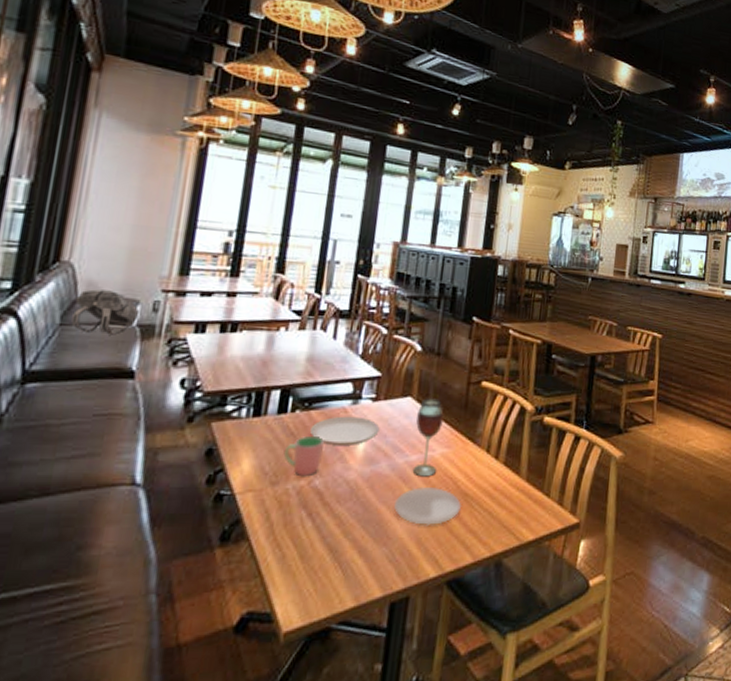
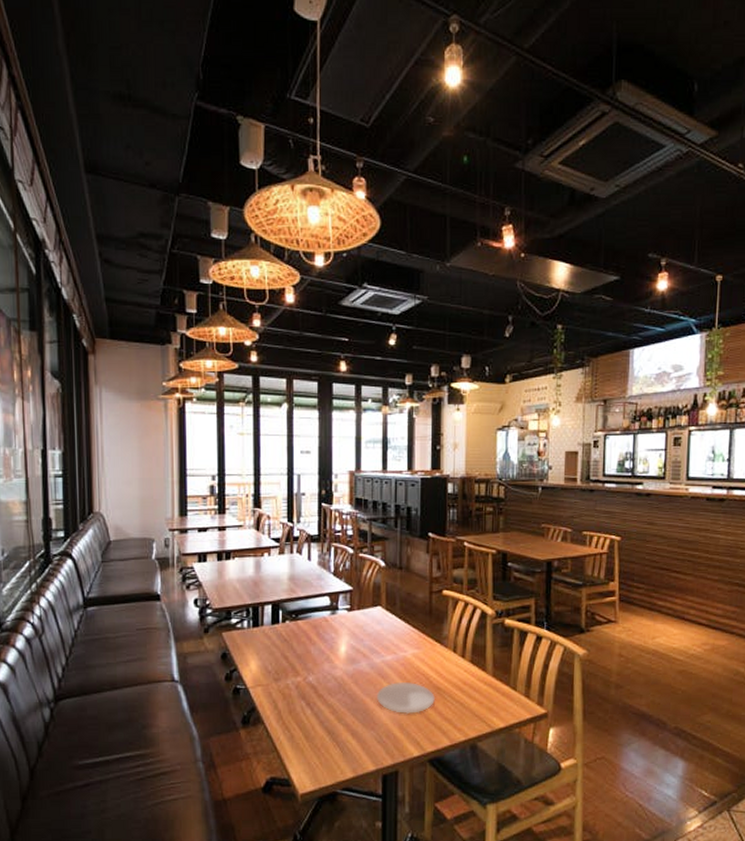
backpack: present [71,289,140,335] -> none [109,533,156,568]
cup: present [283,435,324,476] -> none [281,641,312,673]
plate: present [310,416,380,445] -> none [300,624,357,648]
wineglass: present [413,398,444,477] -> none [388,607,411,674]

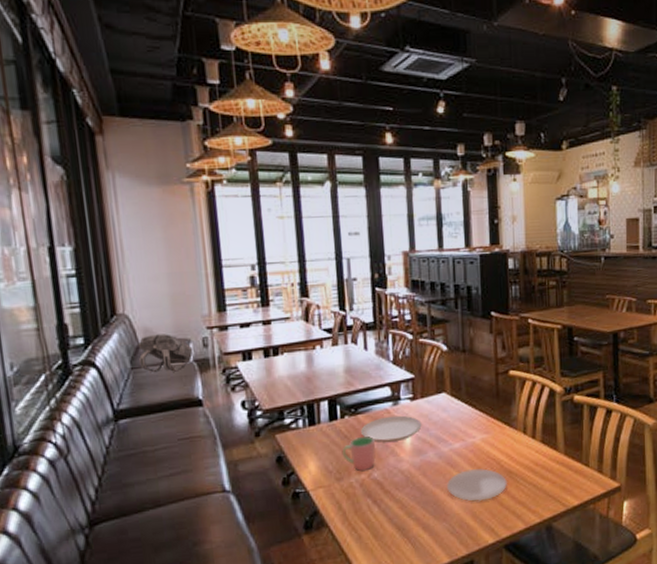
backpack: none [109,533,156,568] -> present [137,334,194,373]
cup: none [281,641,312,673] -> present [341,436,376,471]
plate: none [300,624,357,648] -> present [361,415,422,443]

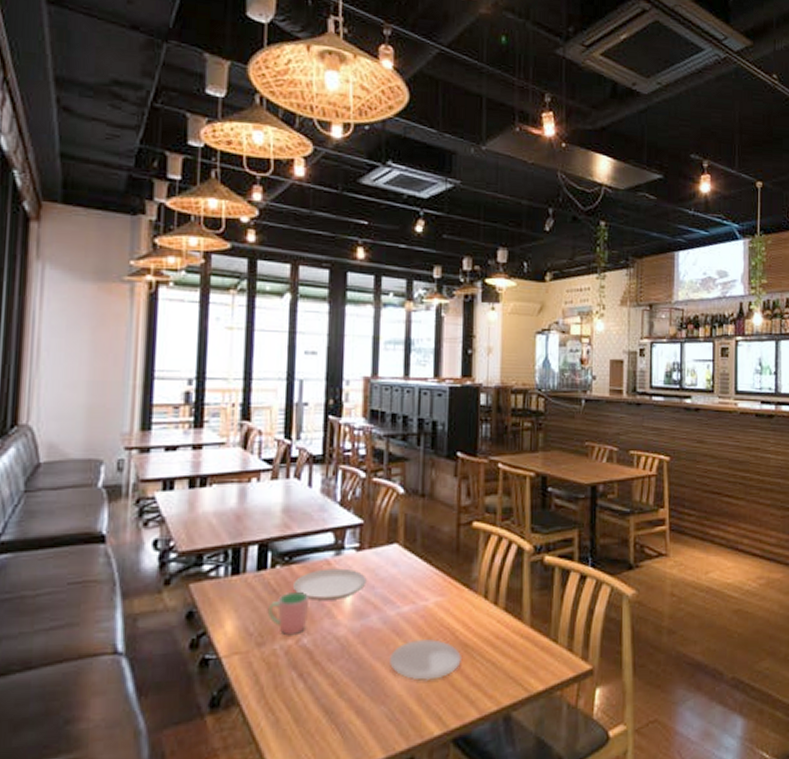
backpack: present [137,334,194,373] -> none [36,452,105,499]

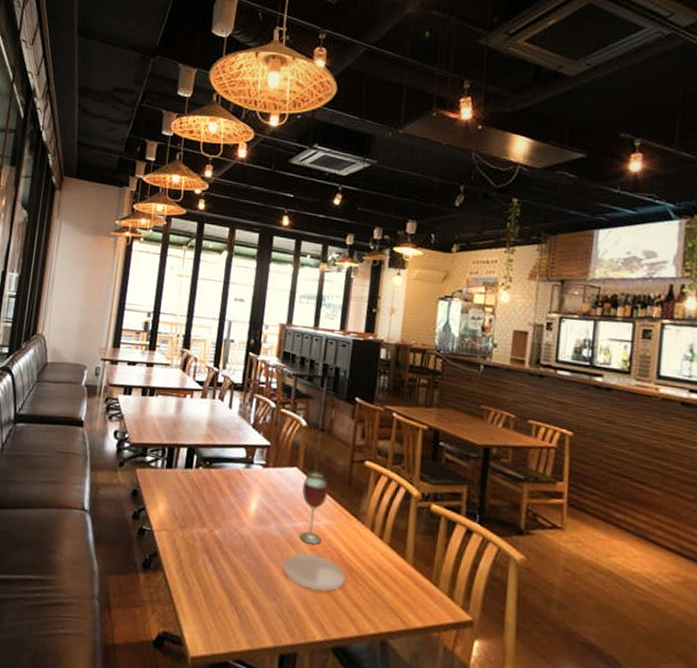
cup: present [267,591,308,635] -> none [190,490,222,526]
plate: present [293,568,367,600] -> none [211,477,270,505]
wineglass: none [405,543,434,629] -> present [300,470,328,545]

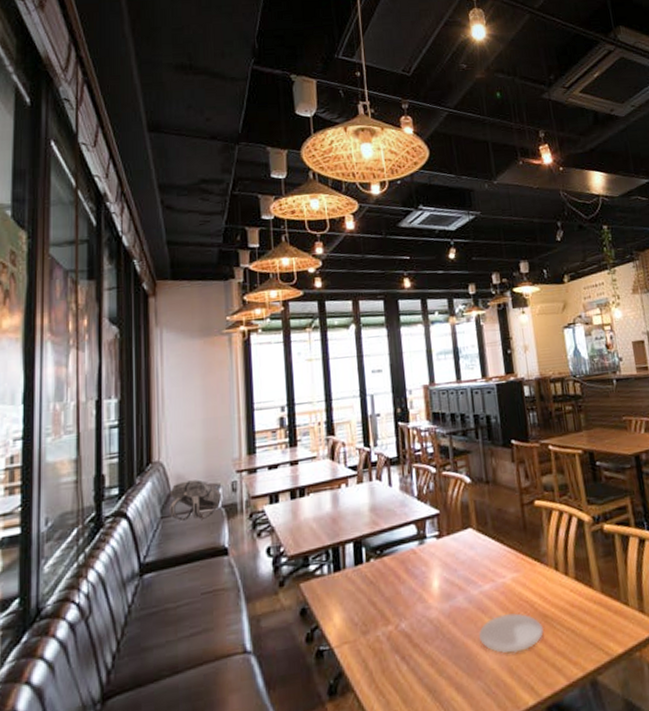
backpack: none [43,356,87,392] -> present [169,479,222,522]
wineglass: present [300,470,328,545] -> none [480,525,511,605]

